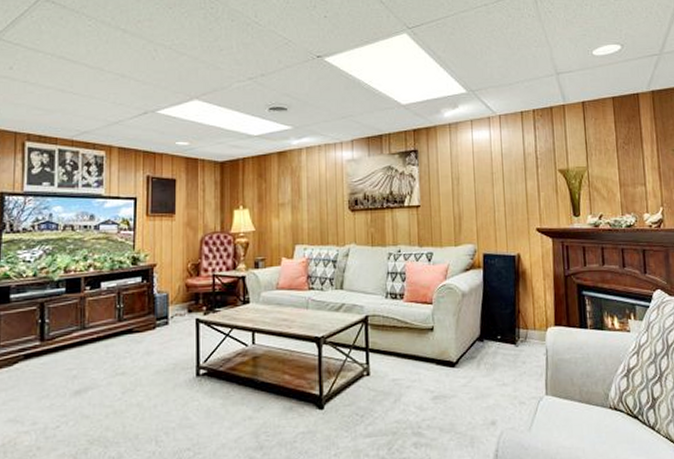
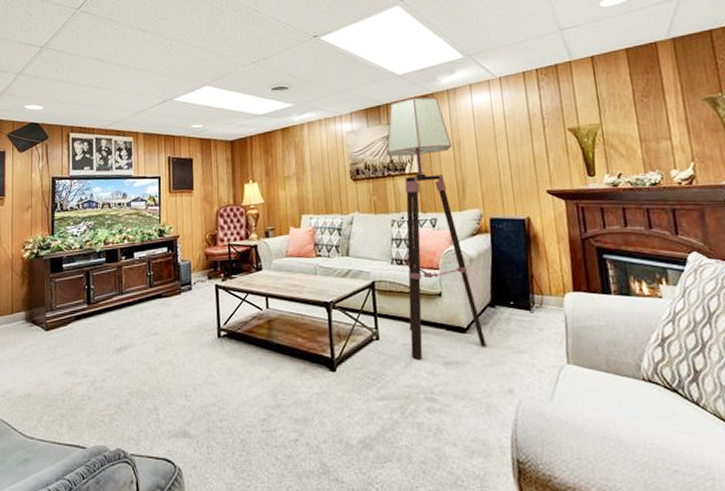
floor lamp: none [386,129,473,394] -> present [386,97,486,359]

